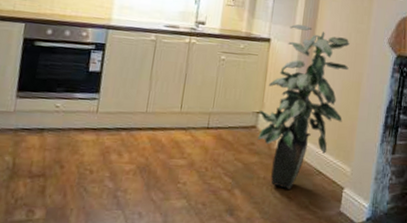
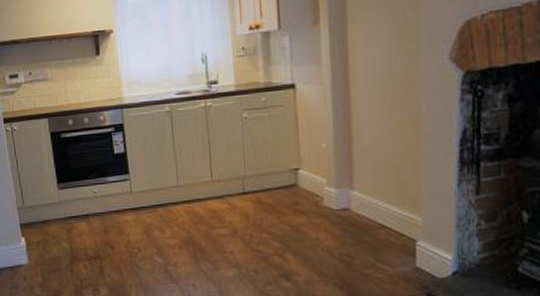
indoor plant: present [258,24,350,189] -> none [296,59,402,248]

